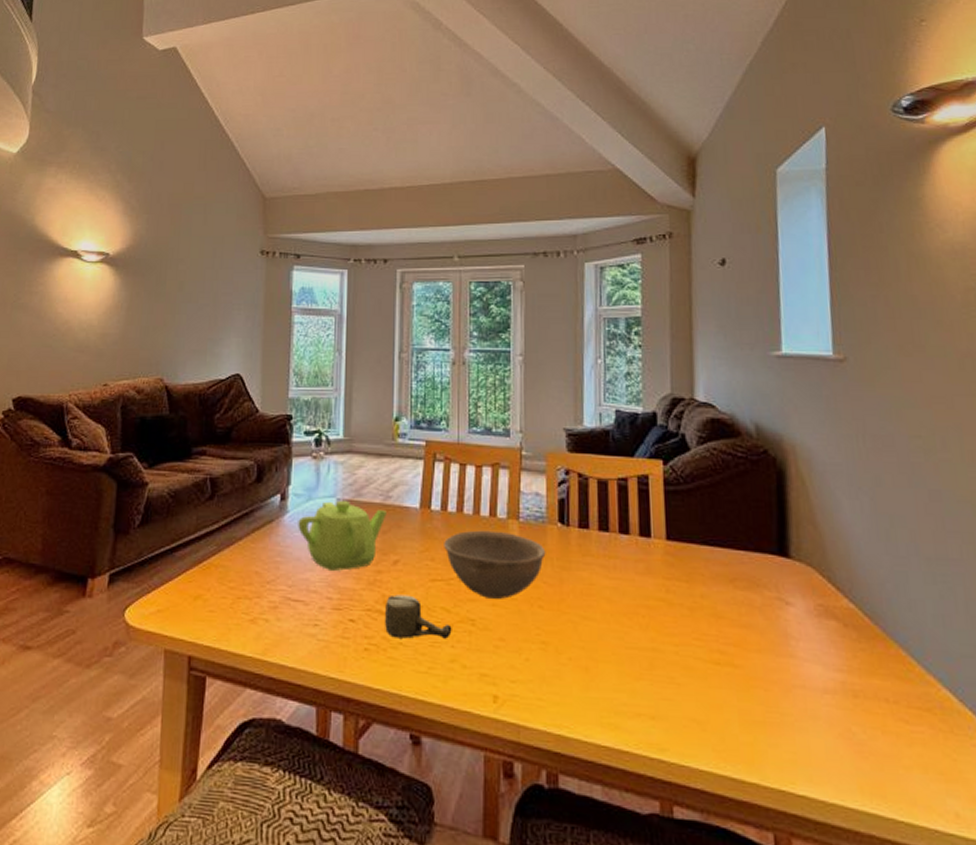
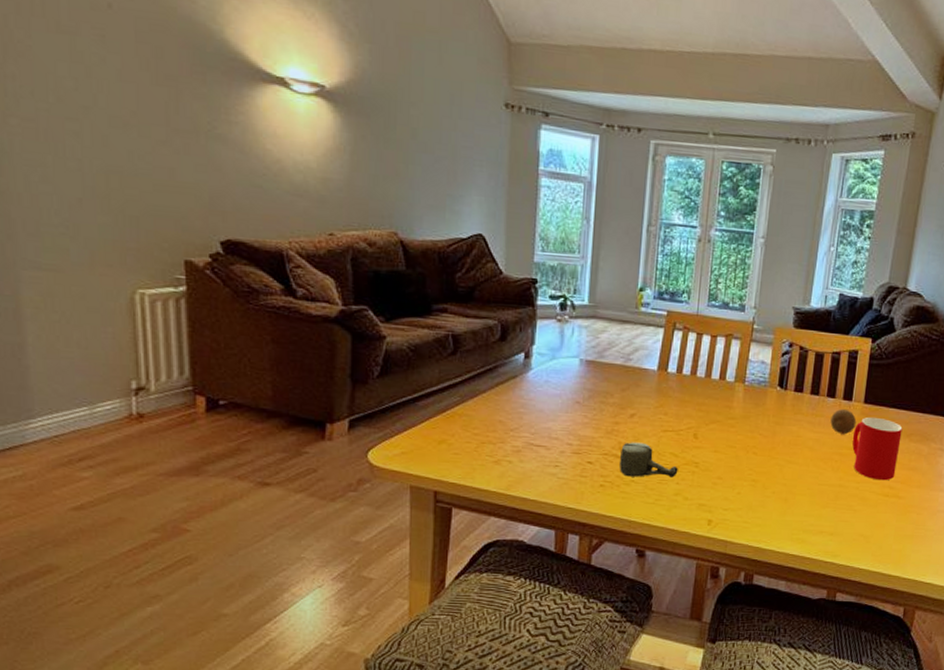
teapot: present [298,500,387,571] -> none [541,360,627,422]
bowl: present [444,530,546,599] -> none [677,390,765,447]
fruit: none [628,547,661,581] -> present [830,408,857,435]
cup: none [658,557,724,643] -> present [852,416,903,481]

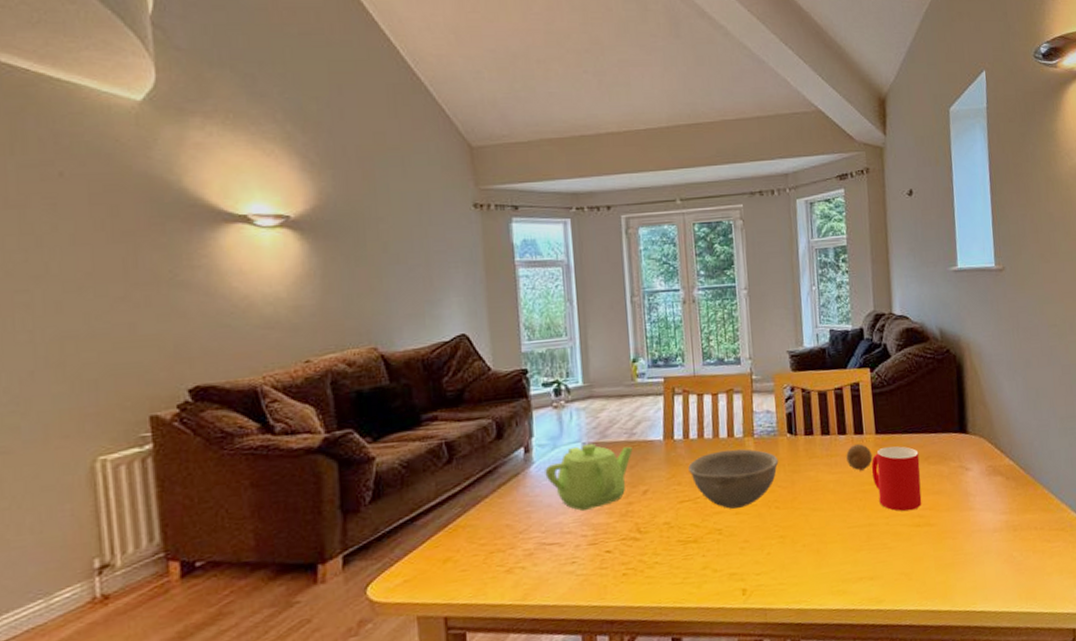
teapot: none [541,360,627,422] -> present [545,443,633,511]
cup: present [619,442,678,478] -> none [639,519,702,559]
bowl: none [677,390,765,447] -> present [688,449,779,509]

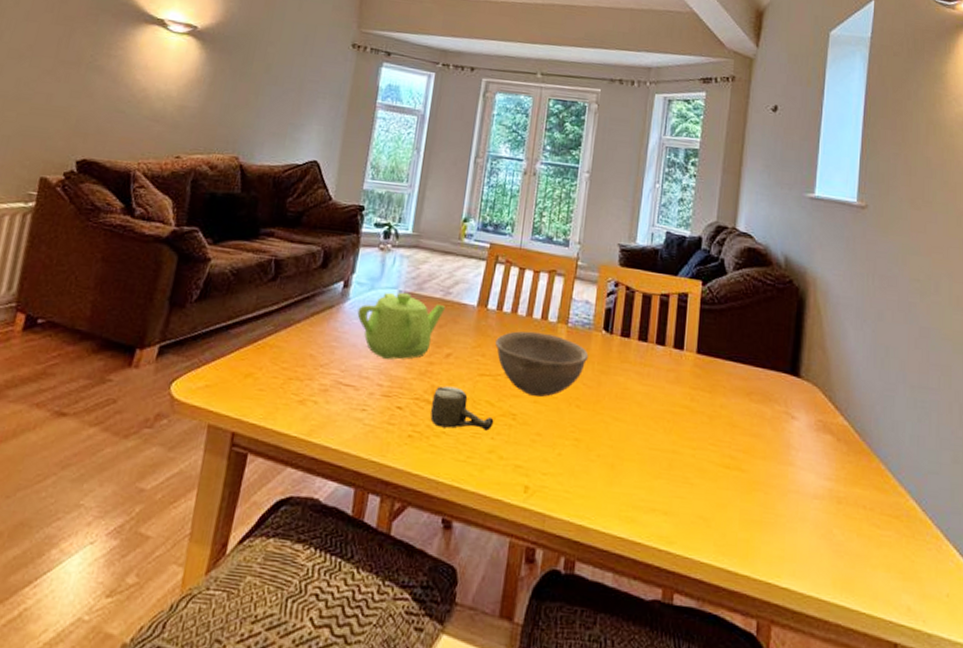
cup: none [639,519,702,559] -> present [430,386,494,431]
fruit: present [846,443,873,471] -> none [660,358,690,390]
cup: present [871,446,922,512] -> none [685,369,741,449]

